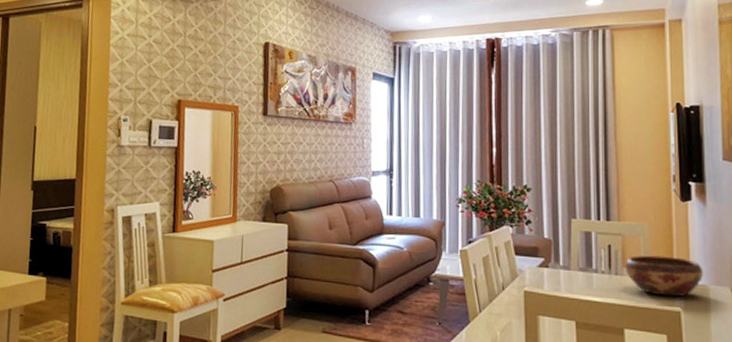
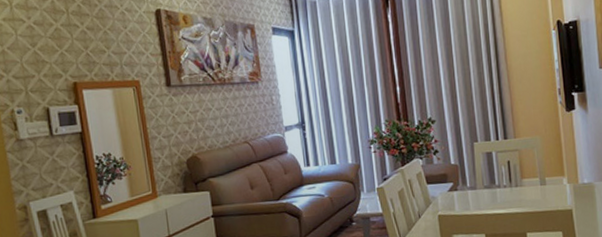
decorative bowl: present [625,255,703,297] -> none [523,162,589,199]

